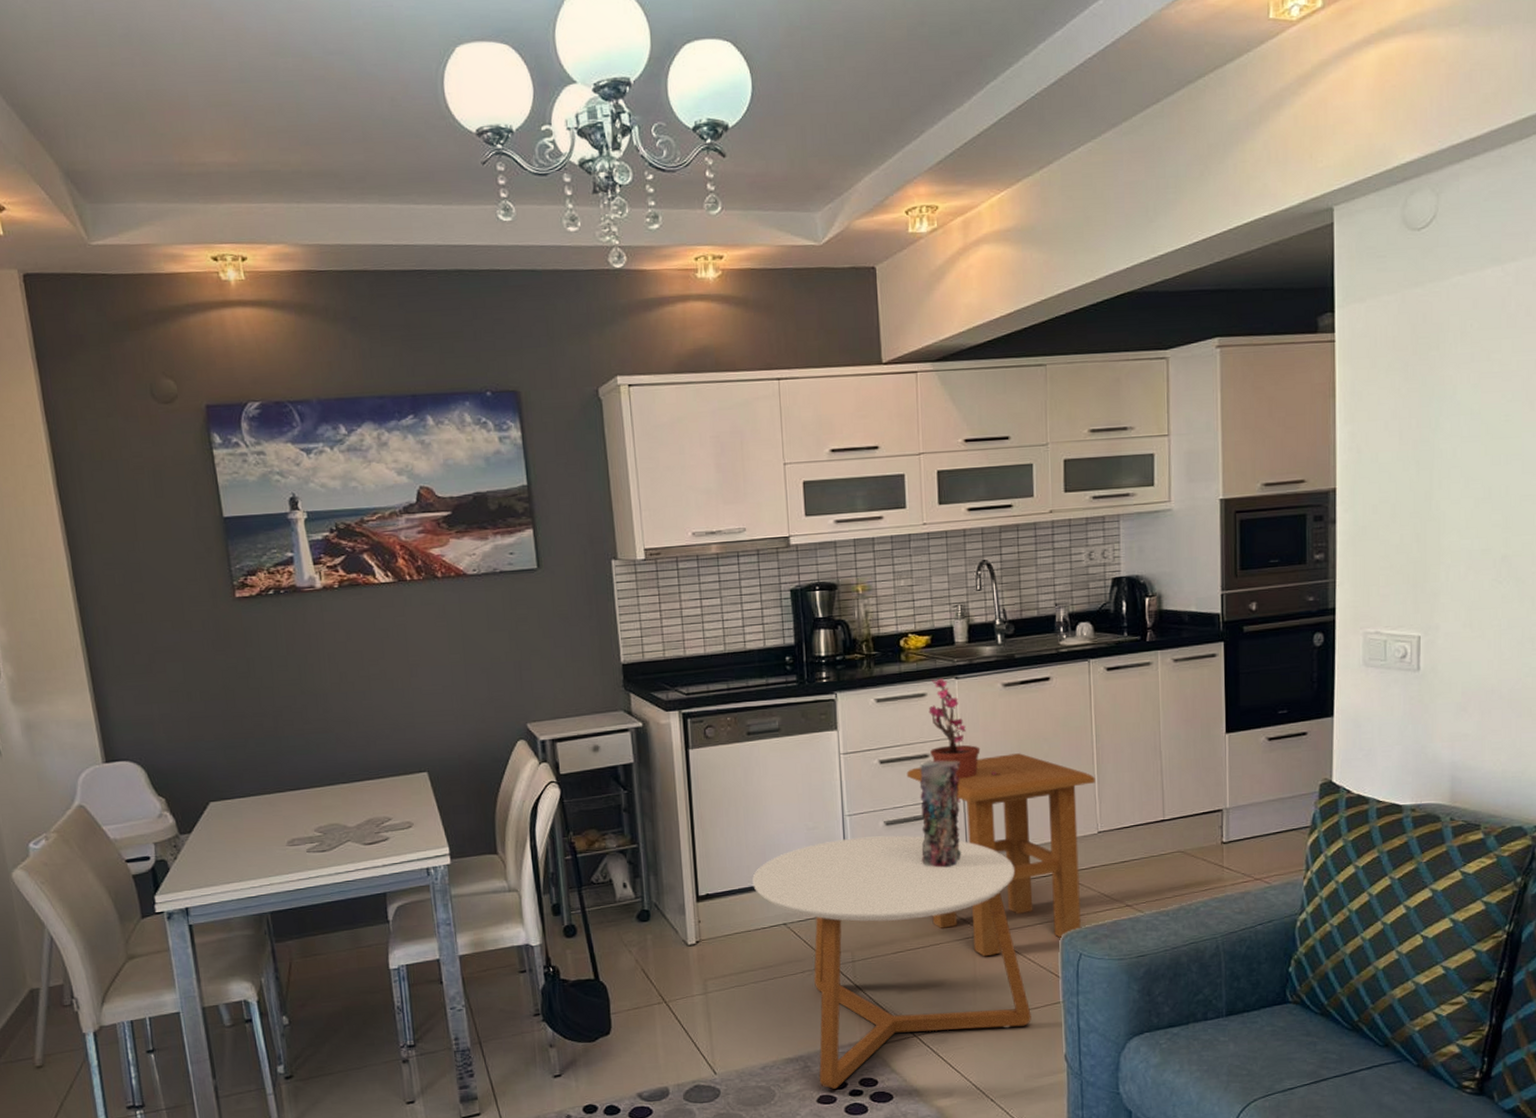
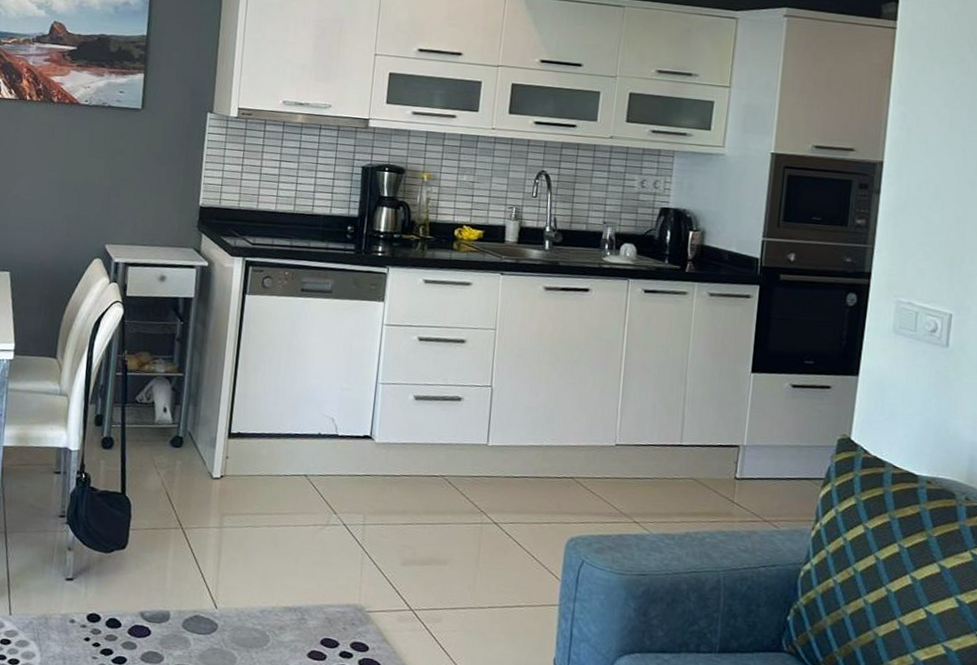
coffee table: present [752,835,1031,1089] -> none [282,404,531,647]
side table: present [906,753,1096,957] -> none [442,350,620,545]
vase: present [919,760,961,868] -> none [444,345,494,451]
potted plant: present [928,678,1000,779] -> none [467,270,530,373]

